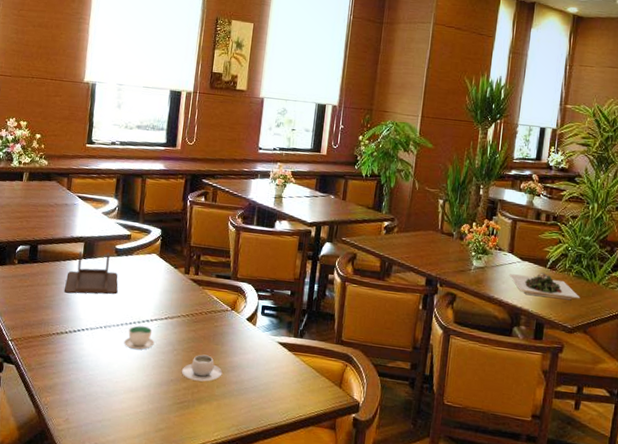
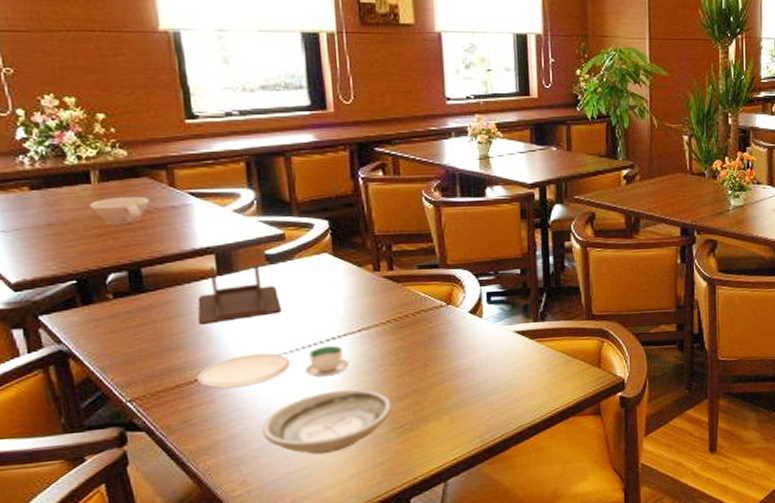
cup: none [18,192,54,213] -> present [88,196,151,226]
plate: none [54,321,116,346] -> present [196,353,291,389]
saucer: none [86,362,178,412] -> present [262,389,392,455]
teacup: present [181,354,223,382] -> none [393,363,450,398]

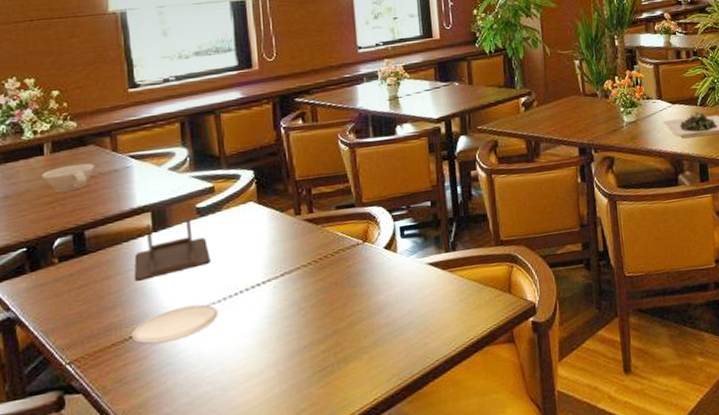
saucer: present [262,389,392,455] -> none [191,333,314,405]
cup: present [305,346,350,377] -> none [231,292,273,325]

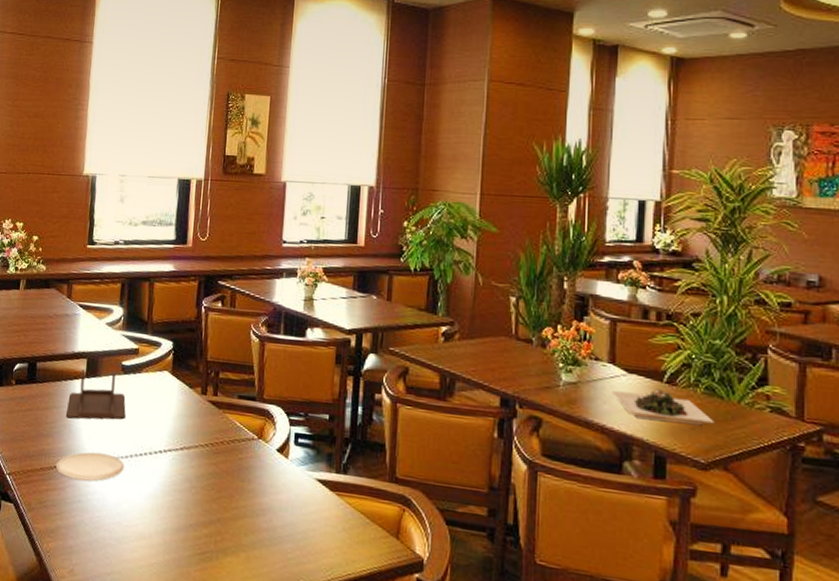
cup: present [41,163,95,193] -> none [14,302,53,326]

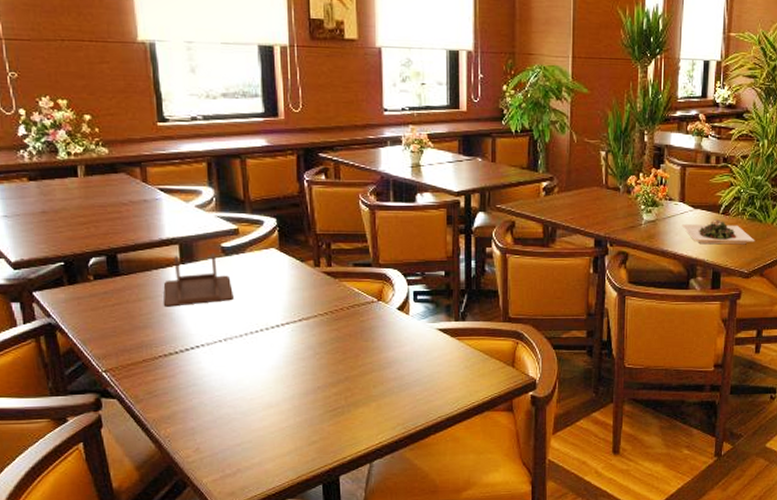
plate: present [55,452,125,482] -> none [160,336,240,366]

